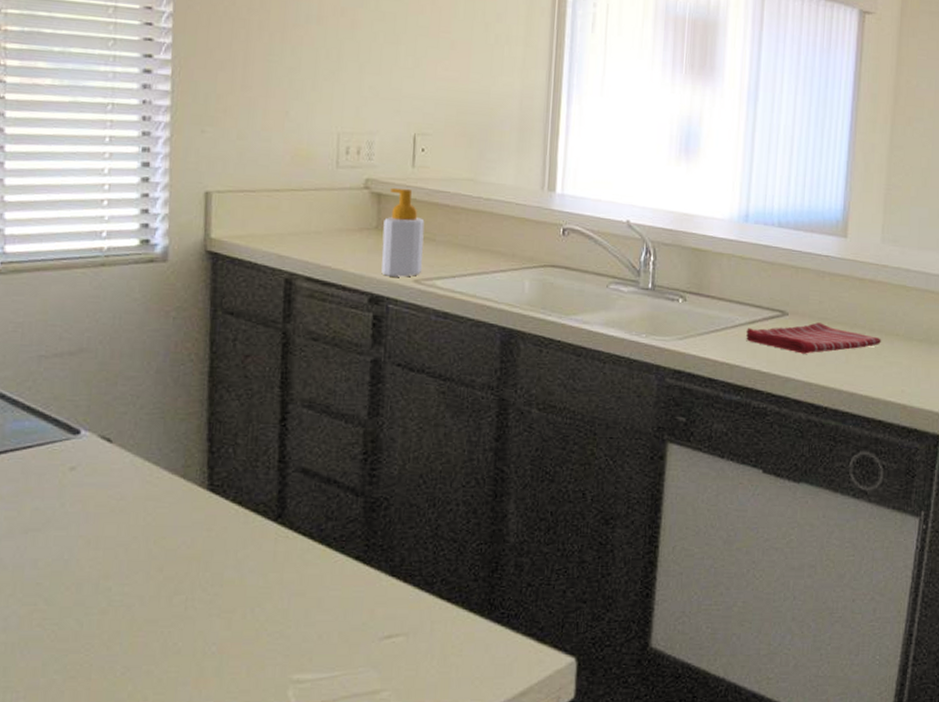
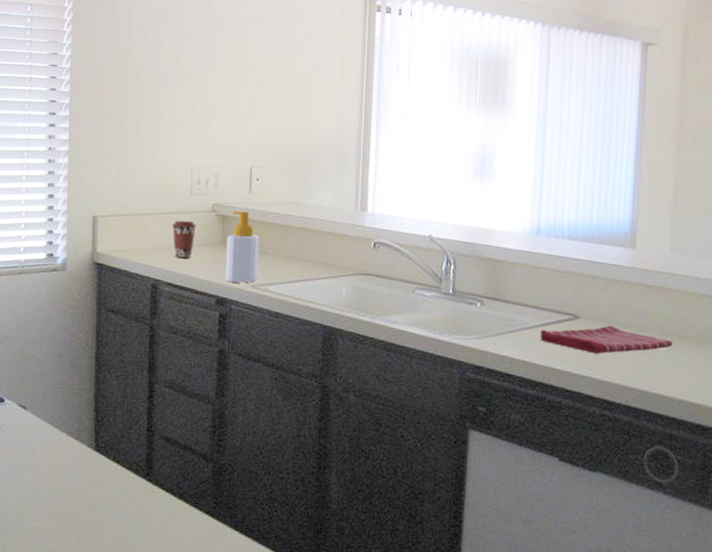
coffee cup: none [312,198,345,247] -> present [172,220,197,258]

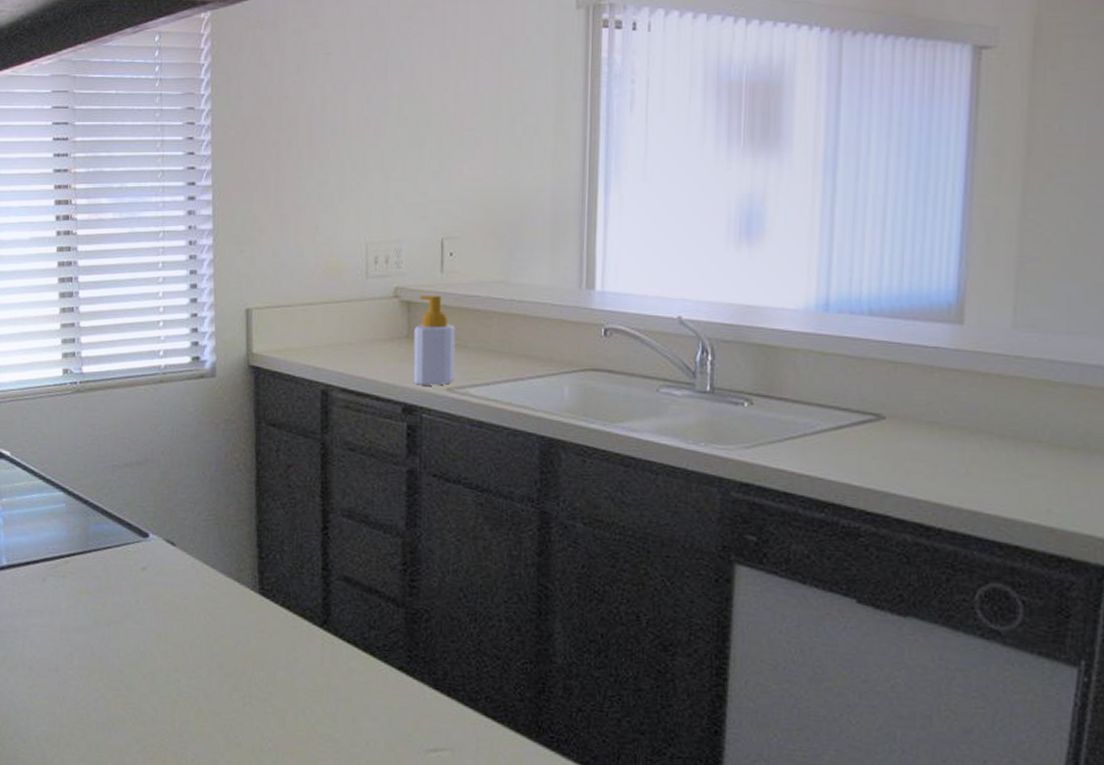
coffee cup: present [172,220,197,258] -> none [344,310,376,357]
dish towel: present [539,325,672,354] -> none [829,427,1016,465]

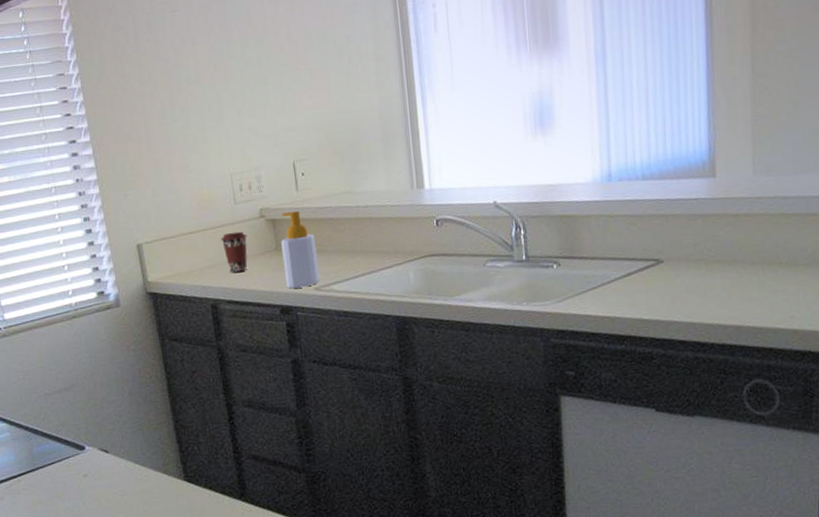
coffee cup: none [344,310,376,357] -> present [221,231,247,273]

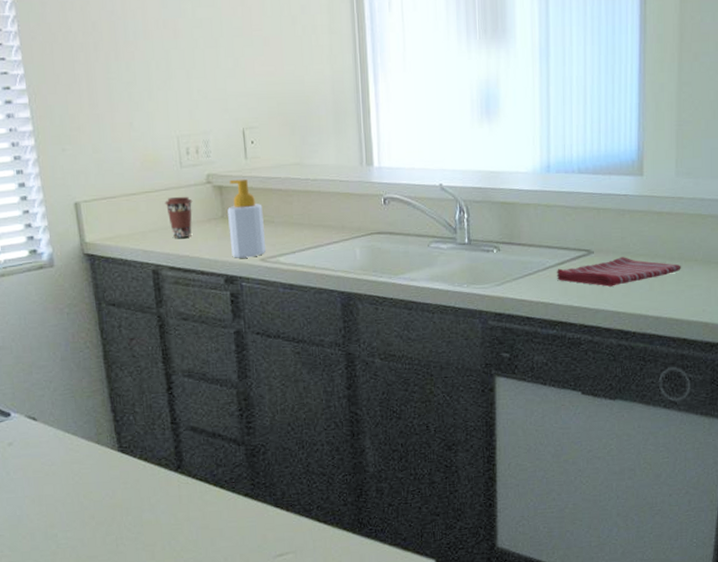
dish towel: none [622,264,764,297] -> present [556,257,681,287]

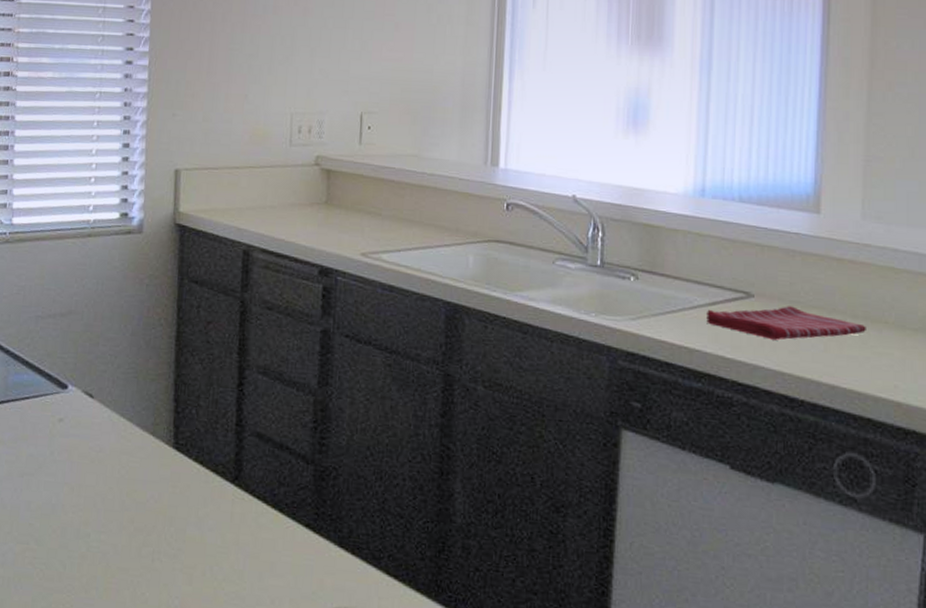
coffee cup: present [165,196,193,238] -> none [267,175,297,220]
soap bottle: present [227,179,267,258] -> none [330,164,371,250]

